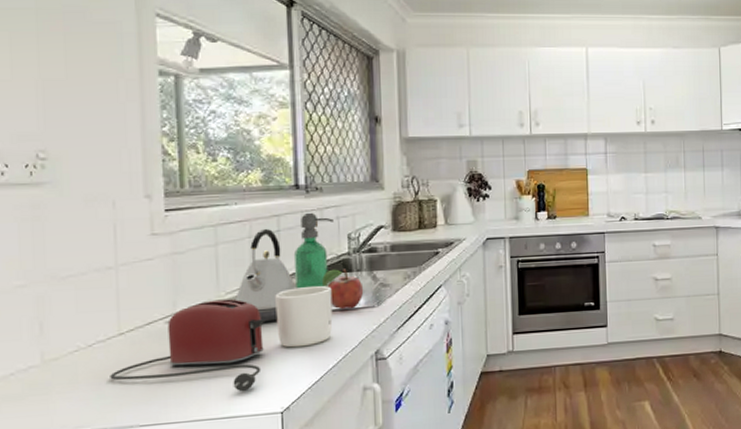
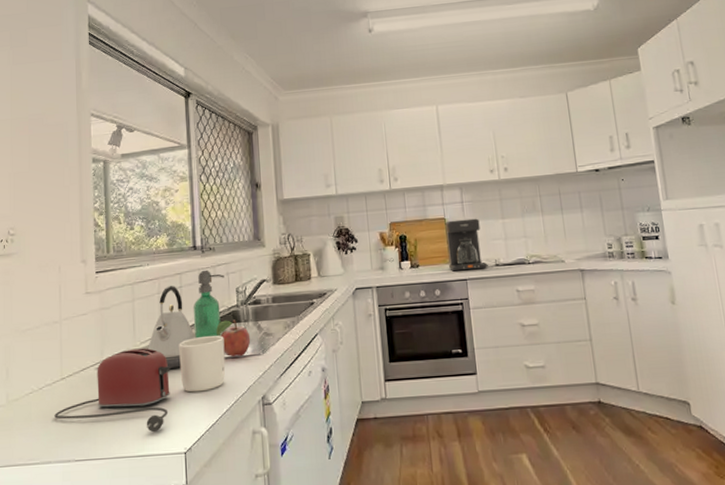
coffee maker: none [586,170,626,224] -> present [445,218,487,271]

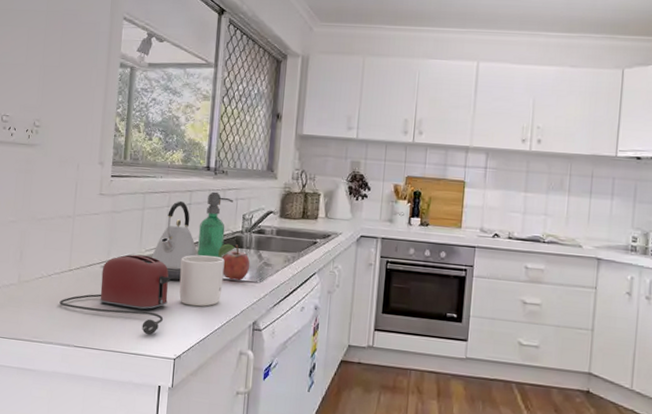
coffee maker: present [445,218,487,271] -> none [460,184,500,240]

